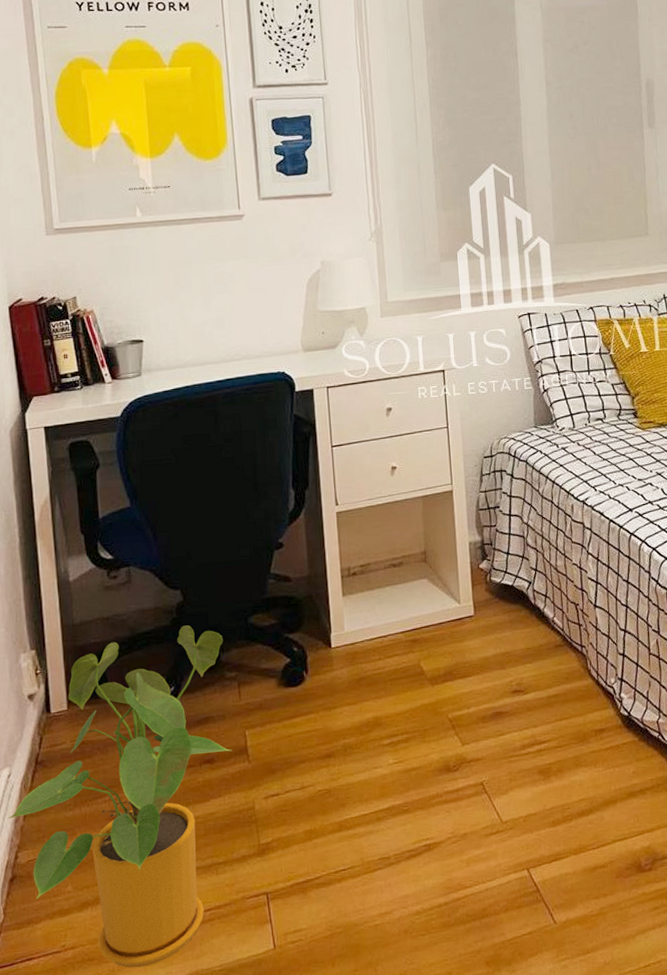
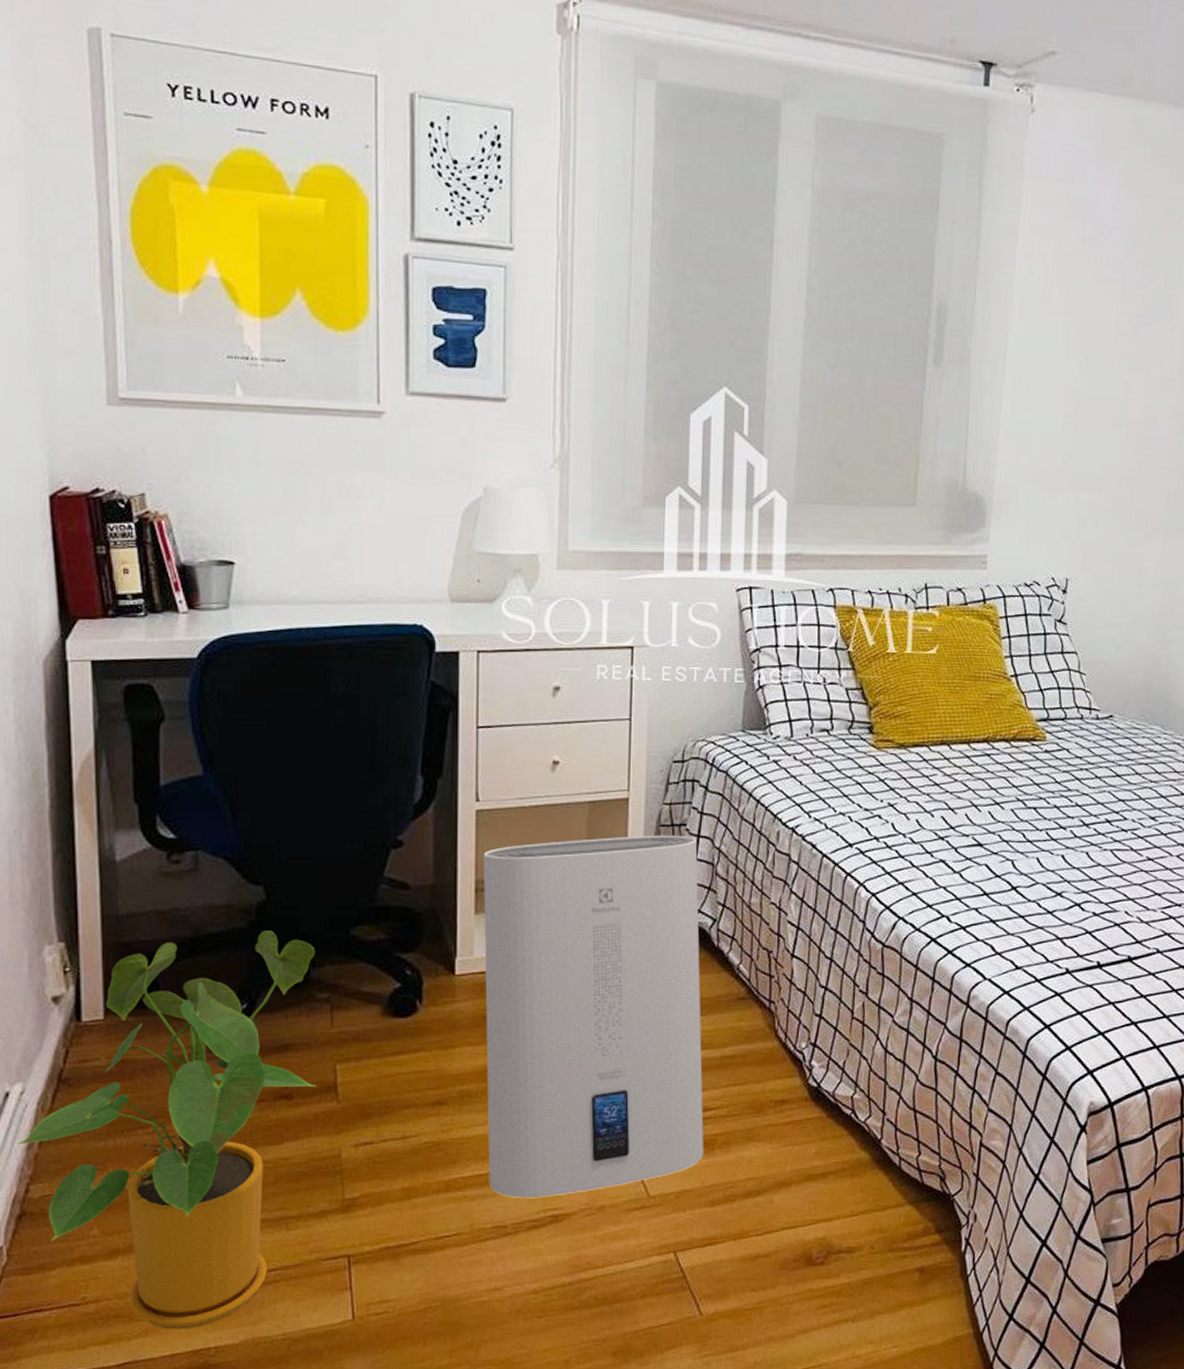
water heater: none [345,516,543,832] -> present [483,835,704,1199]

